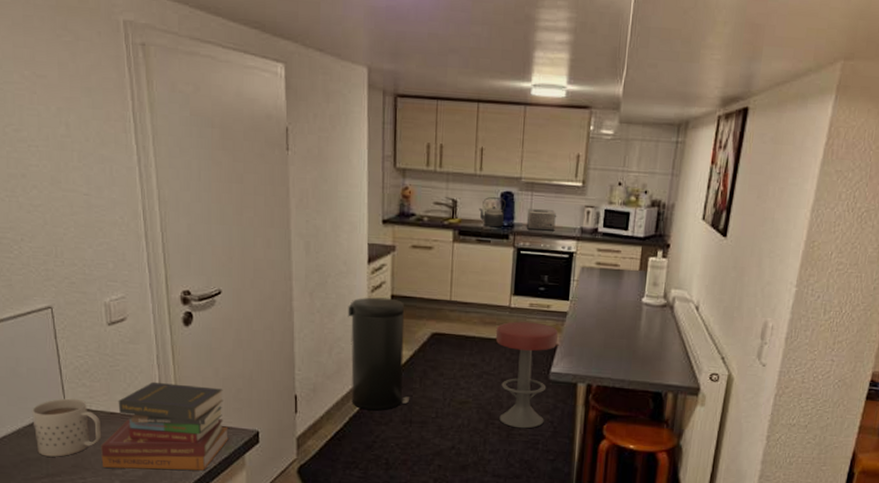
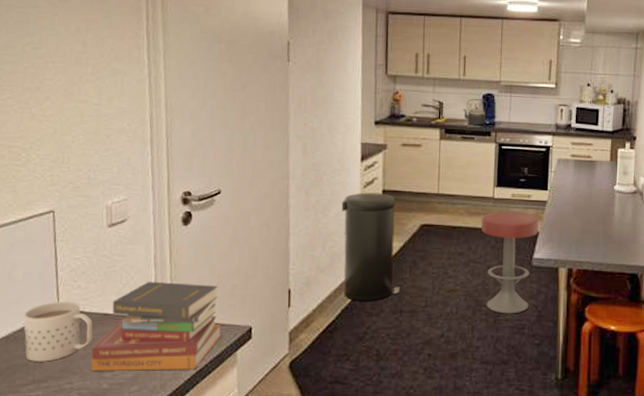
toaster: present [526,209,557,232] -> none [506,108,534,129]

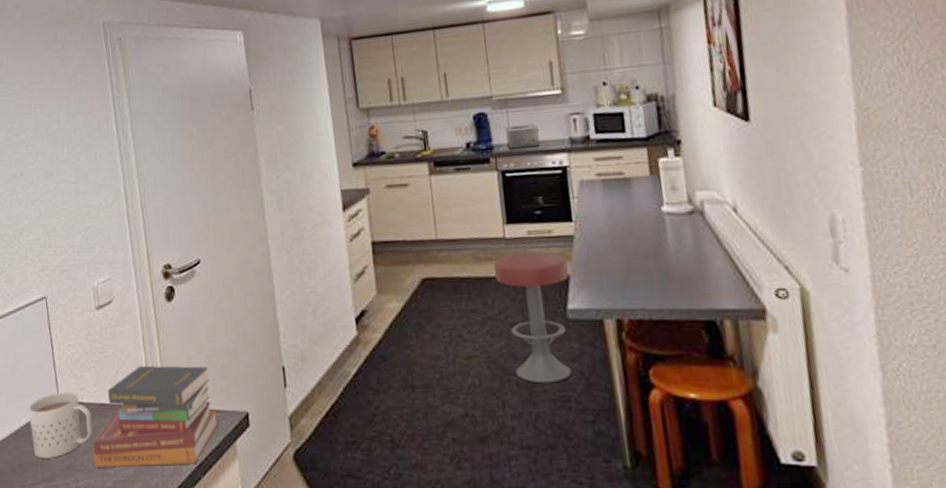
pedal bin: present [342,192,401,302] -> none [329,245,408,377]
kettle: present [463,99,487,126] -> none [451,120,481,154]
toaster: none [506,108,534,129] -> present [504,124,540,151]

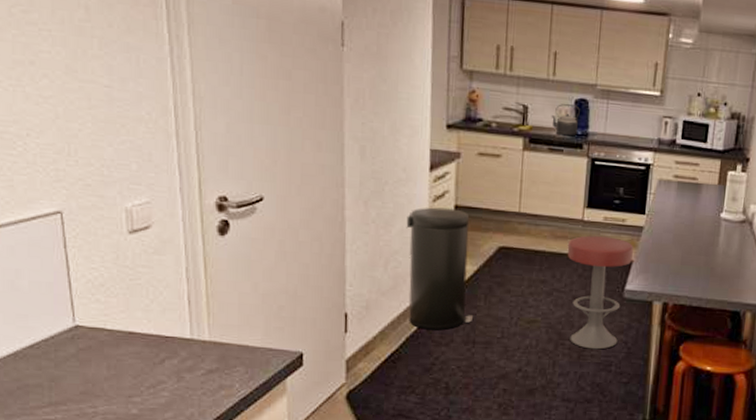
mug: present [29,391,93,459] -> none [33,315,118,383]
books: present [93,365,218,467] -> none [116,297,268,397]
pedal bin: none [329,245,408,377] -> present [408,207,474,331]
kettle: none [451,120,481,154] -> present [551,104,580,137]
toaster: present [504,124,540,151] -> none [601,117,634,143]

